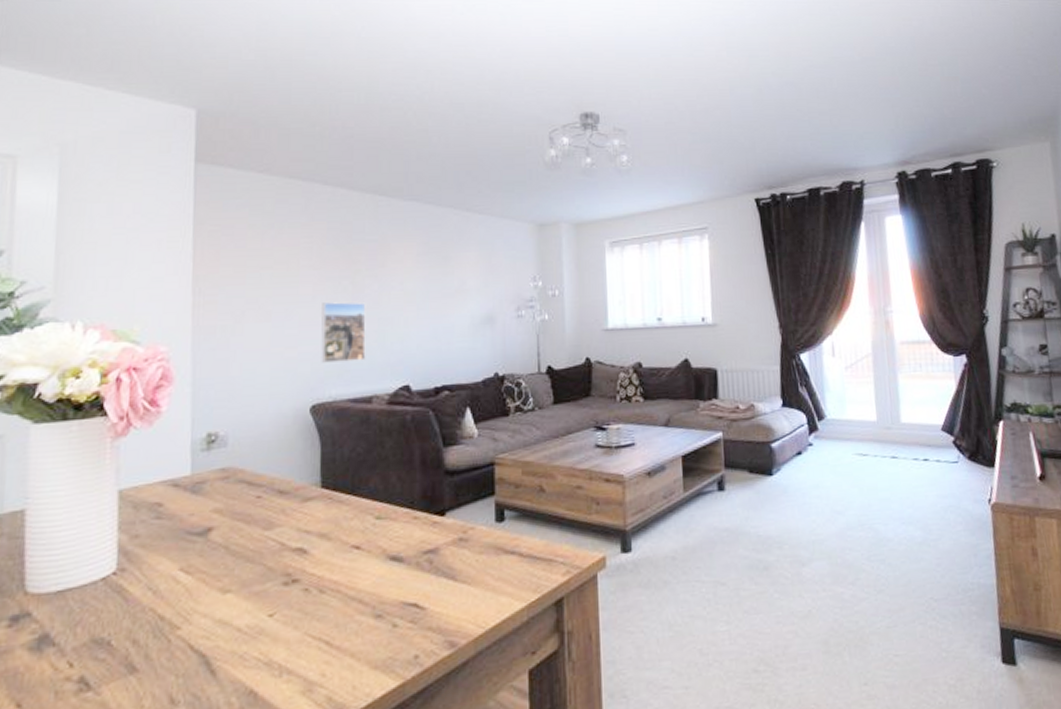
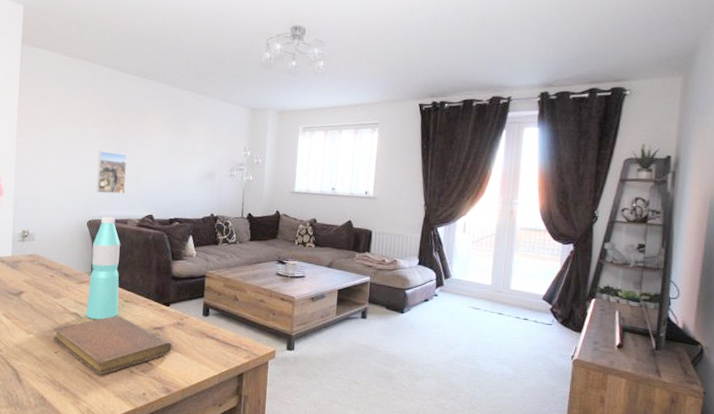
notebook: none [265,541,454,640] -> present [53,315,173,376]
water bottle: none [315,395,367,554] -> present [85,216,120,320]

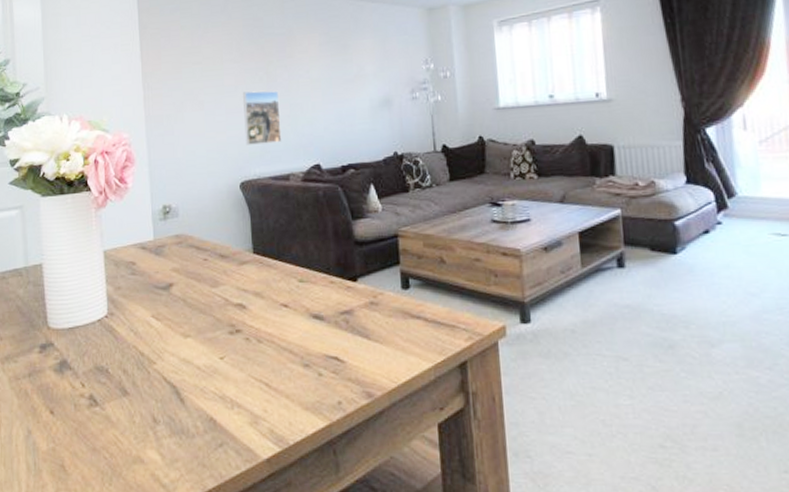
notebook: present [53,315,173,376] -> none [215,301,368,384]
water bottle: present [85,216,120,320] -> none [250,173,293,309]

